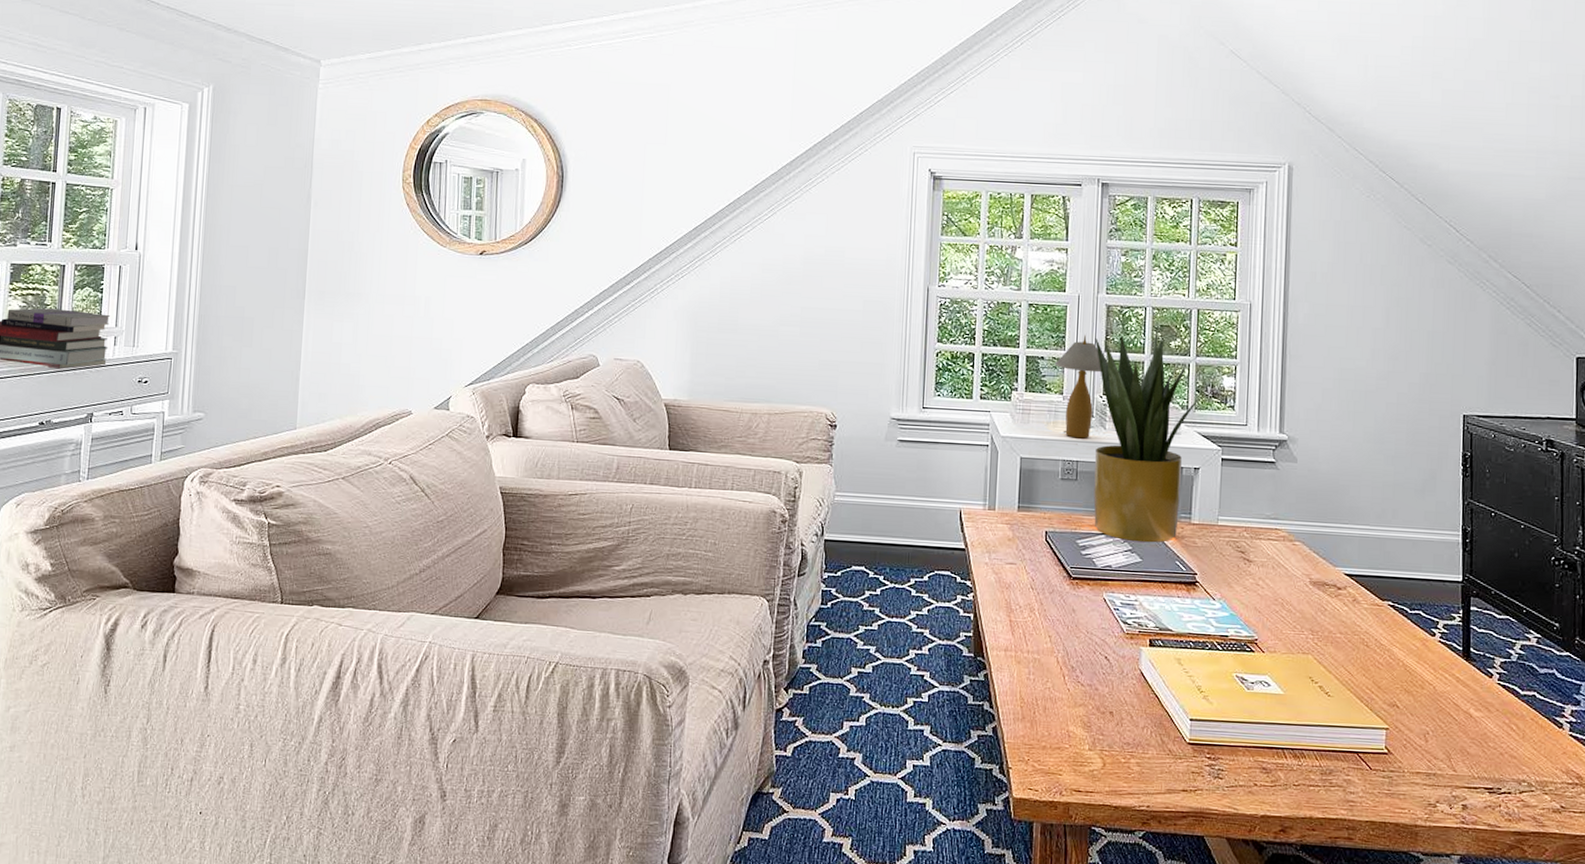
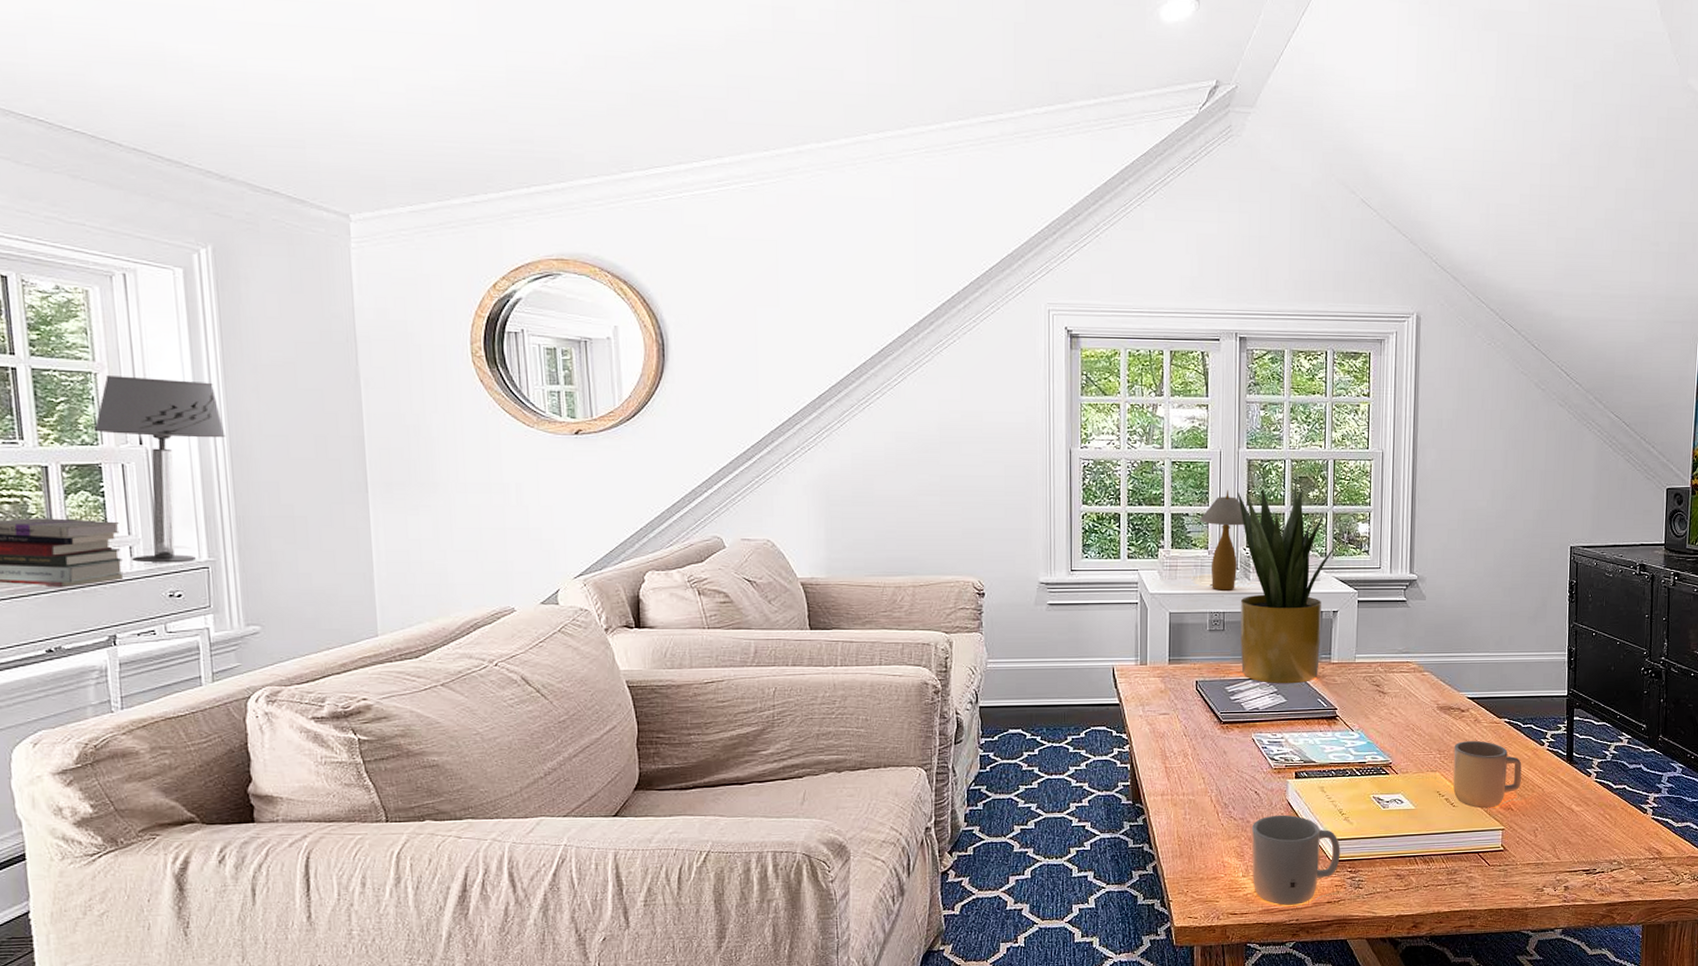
table lamp: none [103,191,201,353] -> present [93,376,226,563]
mug: none [1099,685,1198,789] -> present [1251,814,1340,905]
mug: none [1327,623,1409,703] -> present [1452,741,1522,809]

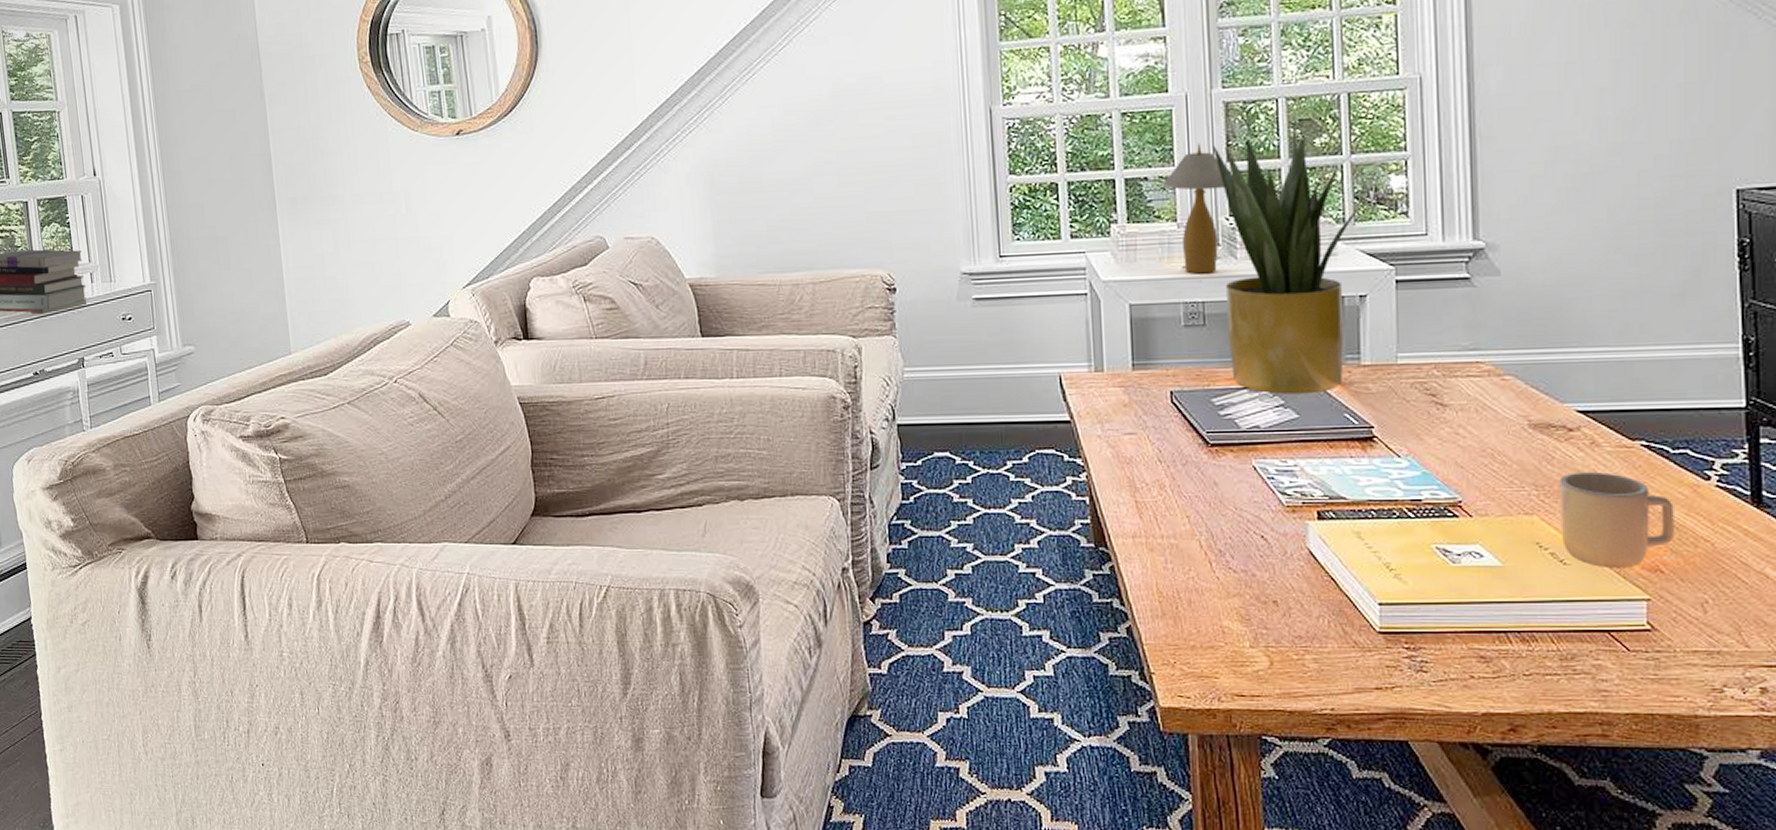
table lamp: present [93,376,226,563] -> none [59,111,159,288]
mug: present [1251,814,1340,905] -> none [1259,567,1391,689]

